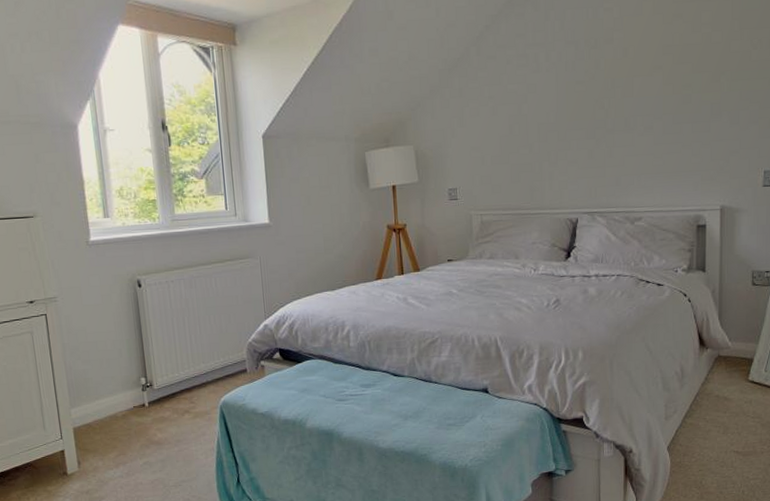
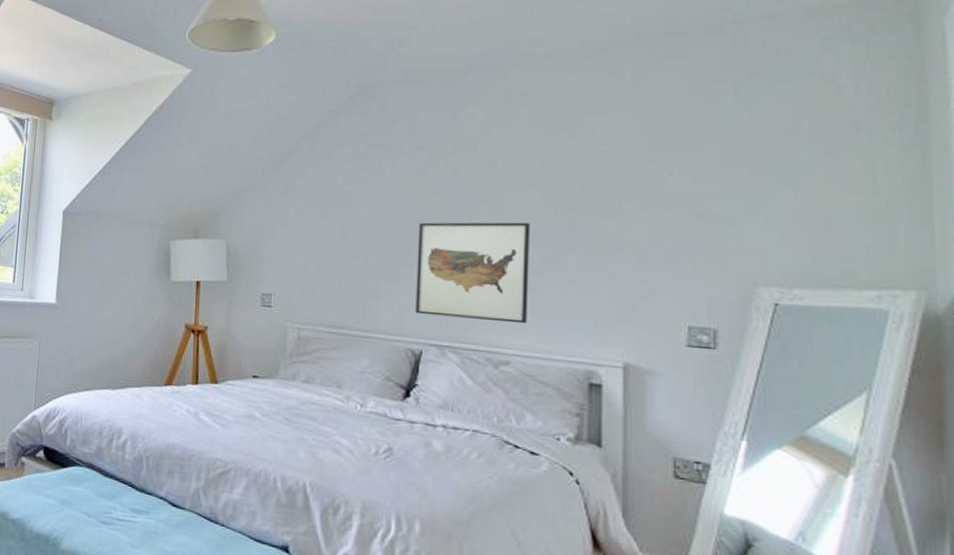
wall art: none [570,101,655,189] -> present [416,222,531,324]

